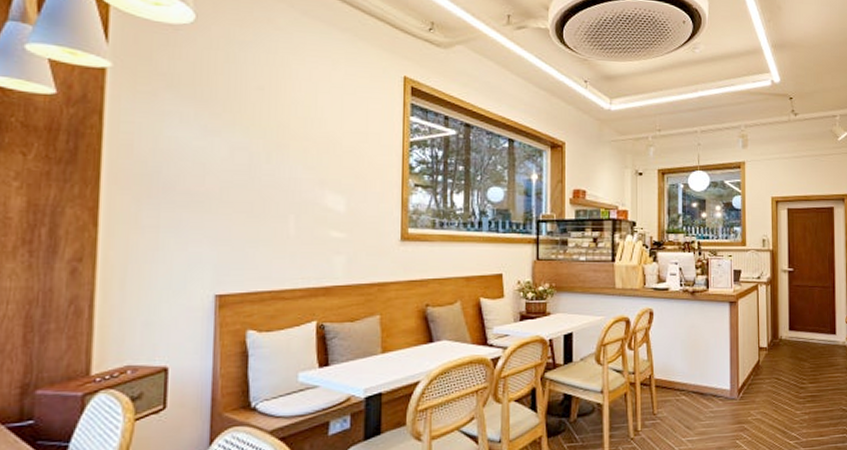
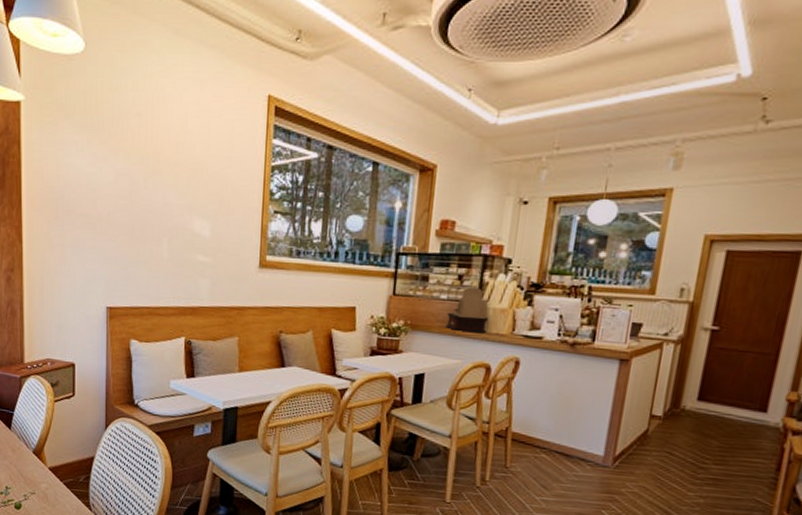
cash register: none [587,248,623,290] -> present [445,287,489,334]

